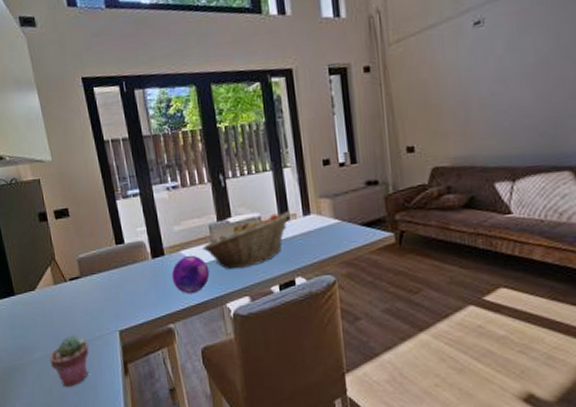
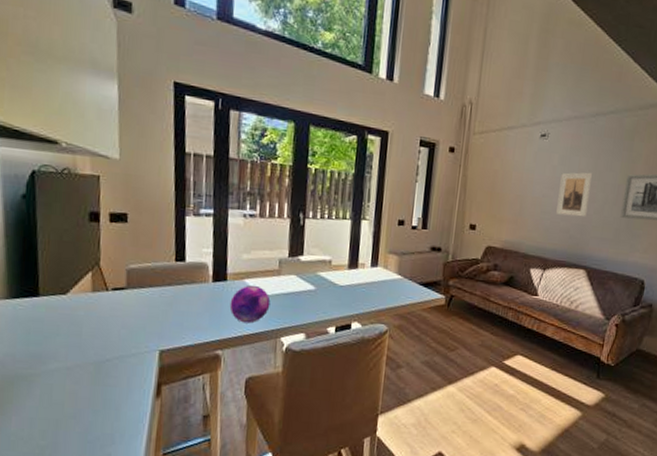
potted succulent: present [50,335,89,387] -> none [68,348,120,404]
fruit basket: present [202,211,290,270] -> none [268,259,360,307]
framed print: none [511,50,558,112] -> present [556,172,593,218]

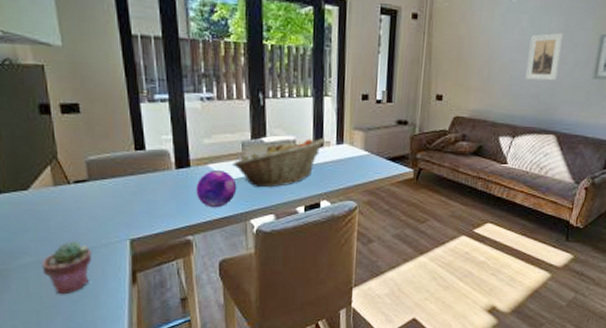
potted succulent: none [68,348,120,404] -> present [42,241,92,295]
fruit basket: none [268,259,360,307] -> present [232,138,324,188]

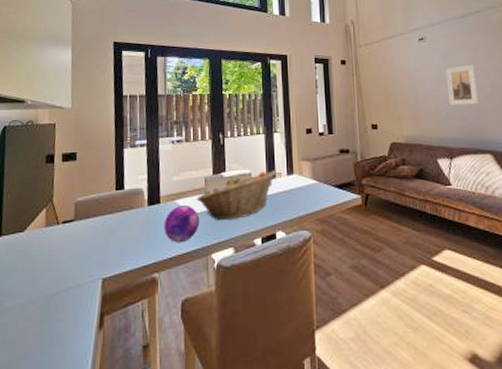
potted succulent: present [42,241,92,295] -> none [21,282,67,343]

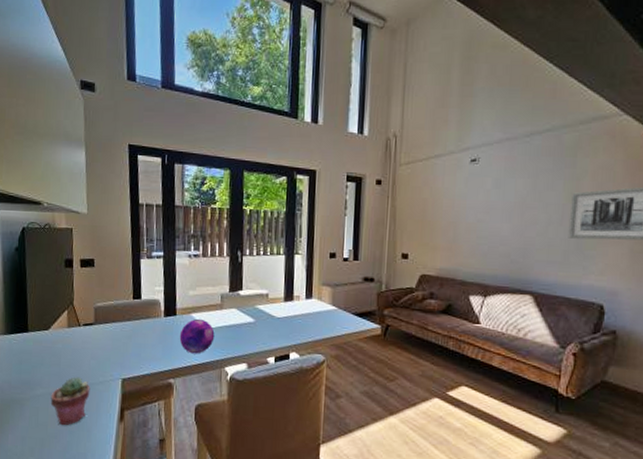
potted succulent: none [21,282,67,343] -> present [50,377,90,426]
fruit basket: present [196,170,276,221] -> none [212,292,295,338]
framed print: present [445,64,479,105] -> none [494,193,532,241]

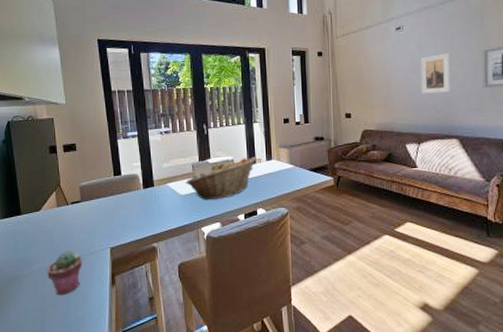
decorative orb: present [179,318,215,354] -> none [158,187,190,219]
fruit basket: none [212,292,295,338] -> present [185,156,256,200]
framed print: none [494,193,532,241] -> present [420,53,451,94]

